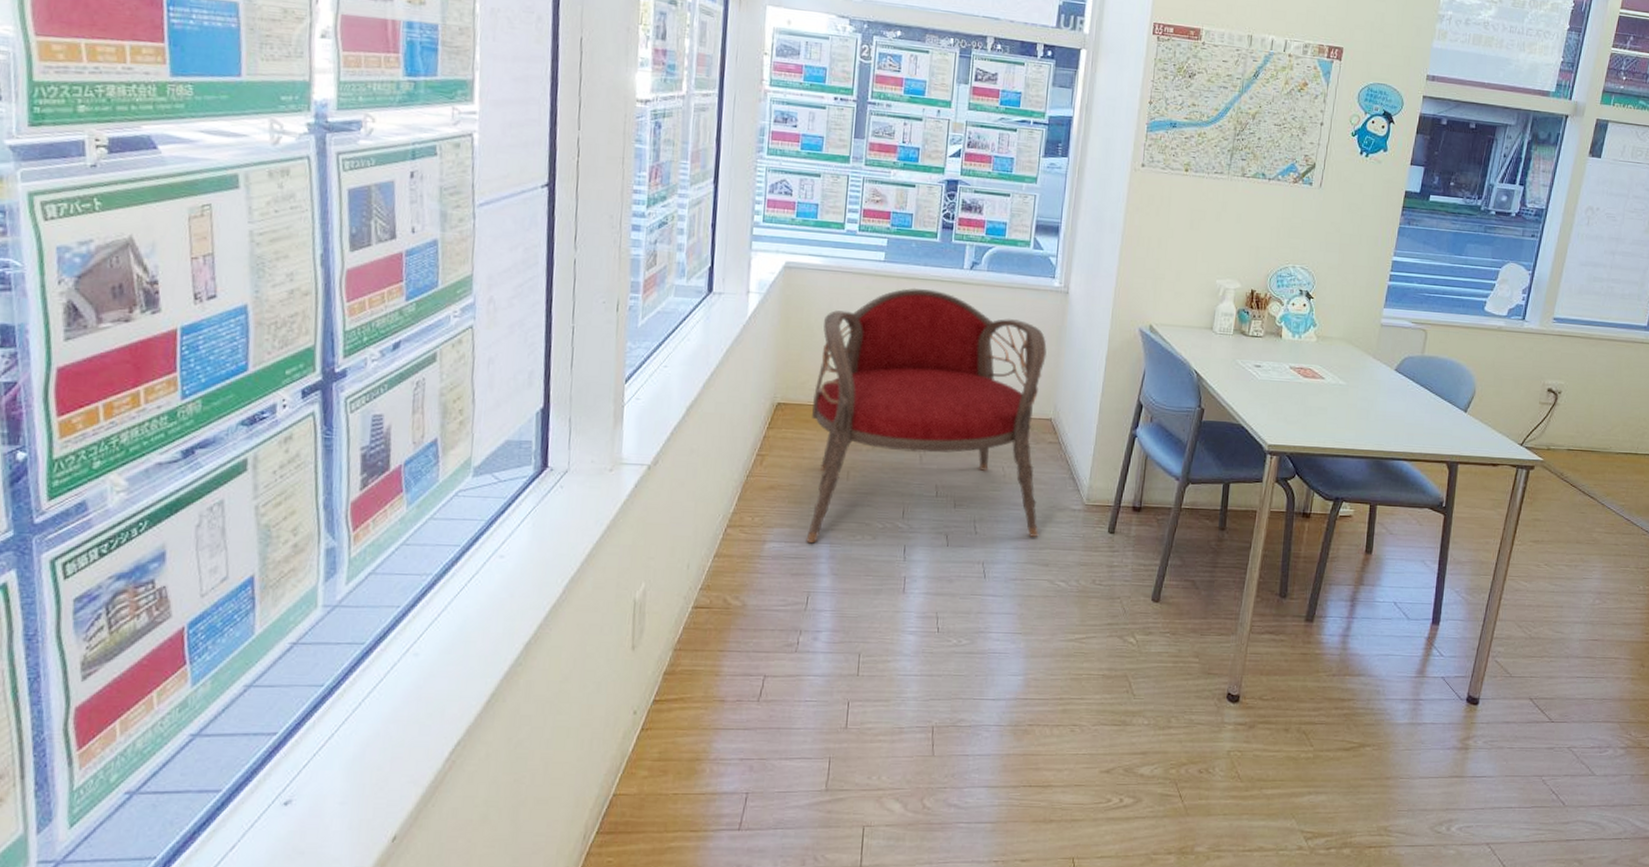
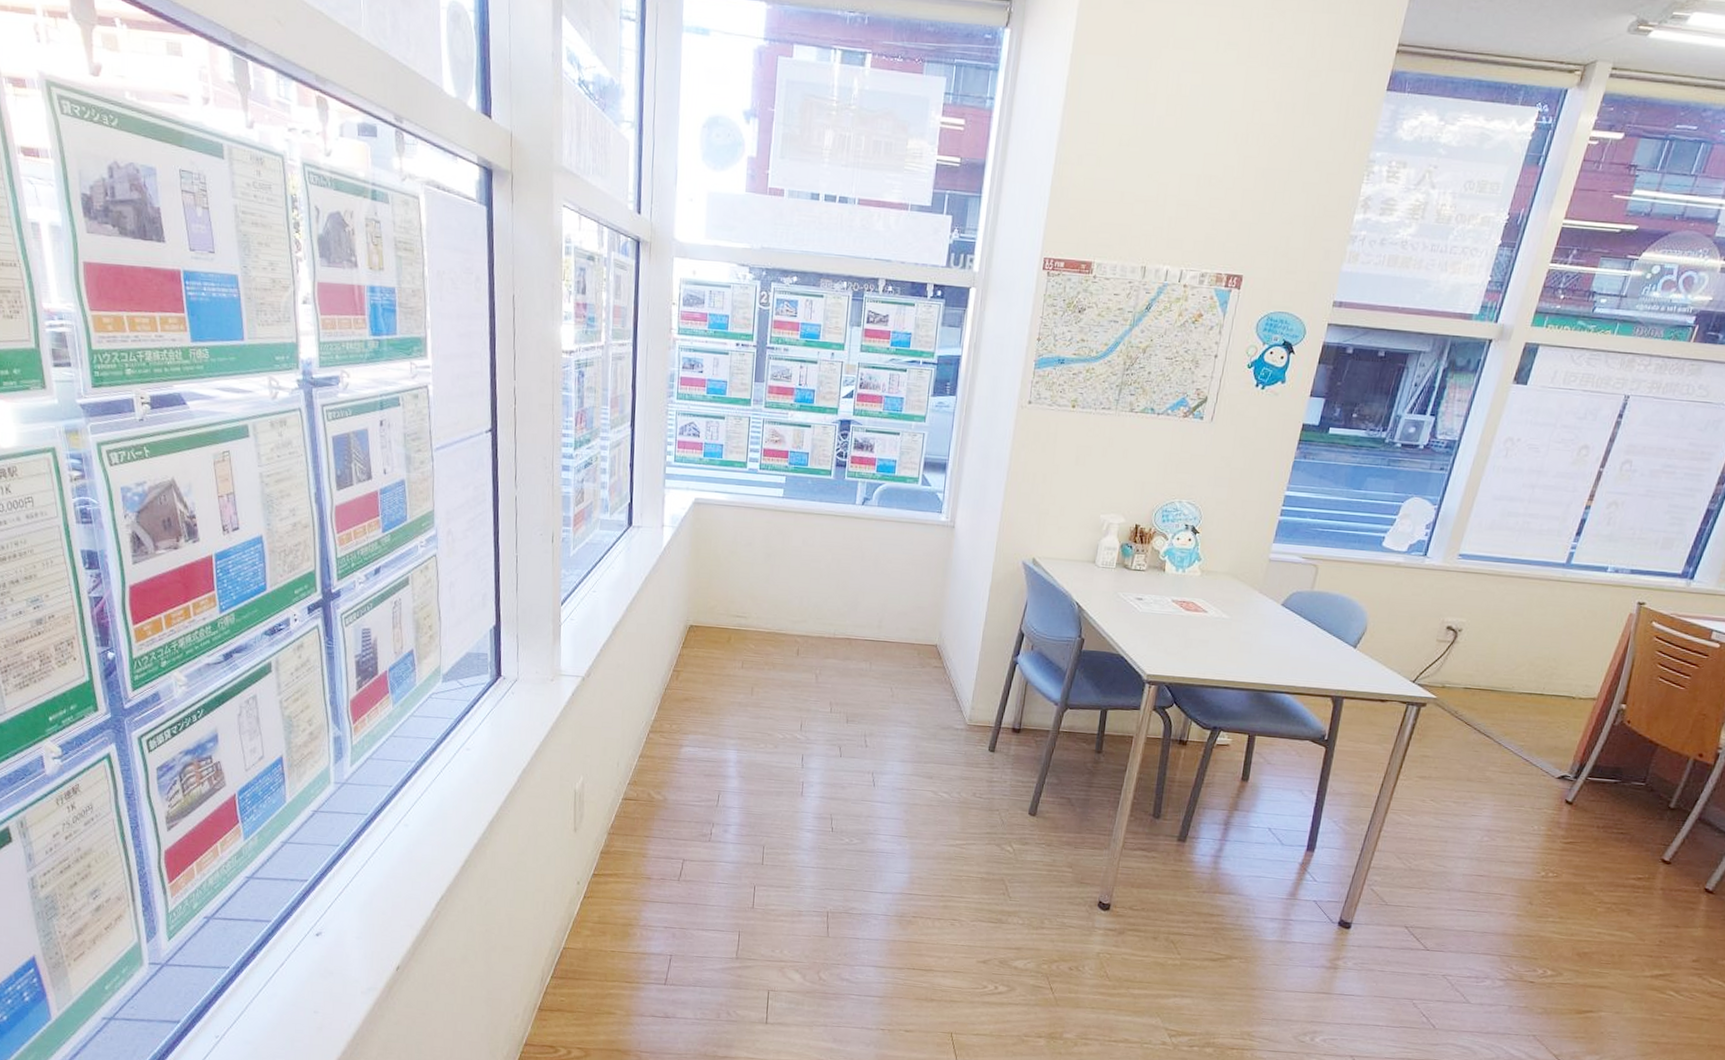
armchair: present [806,287,1047,544] -> none [716,522,933,752]

